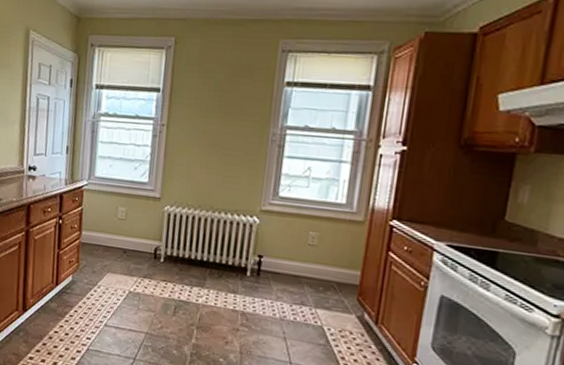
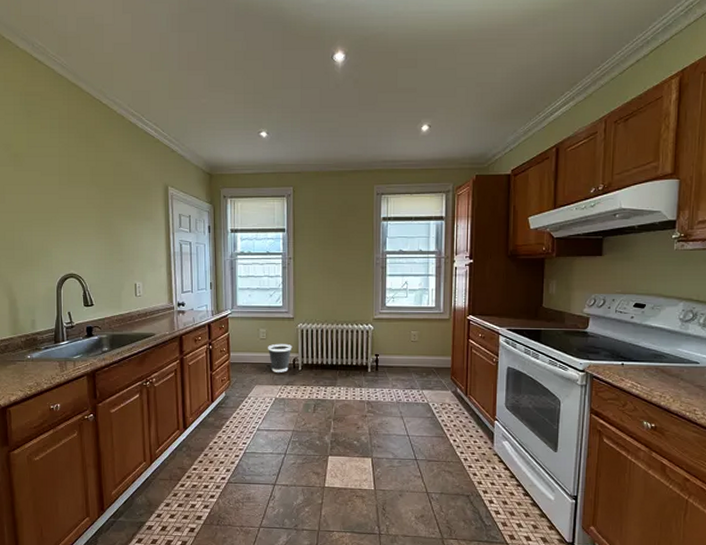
wastebasket: none [126,226,156,262] -> present [268,343,293,373]

